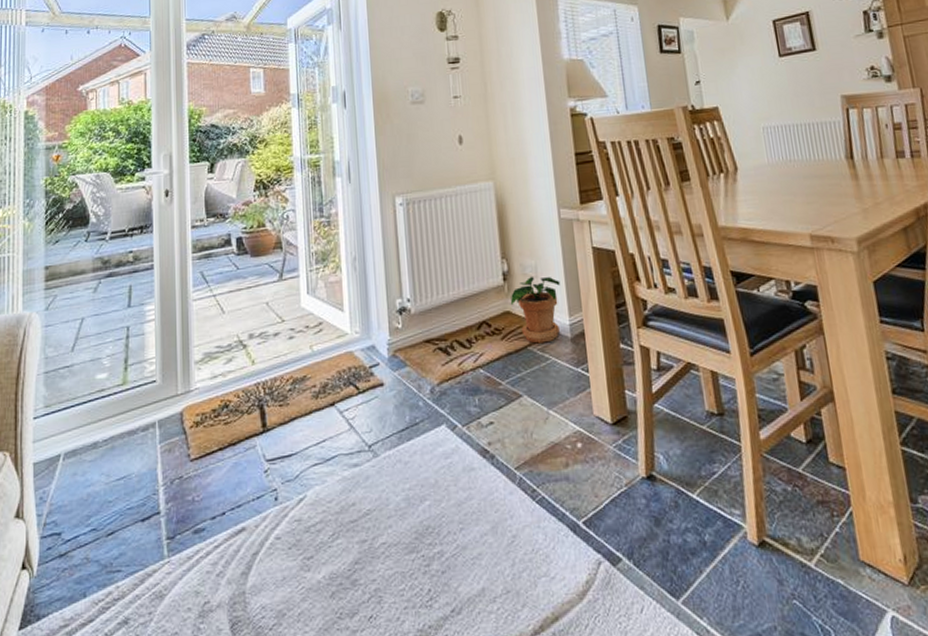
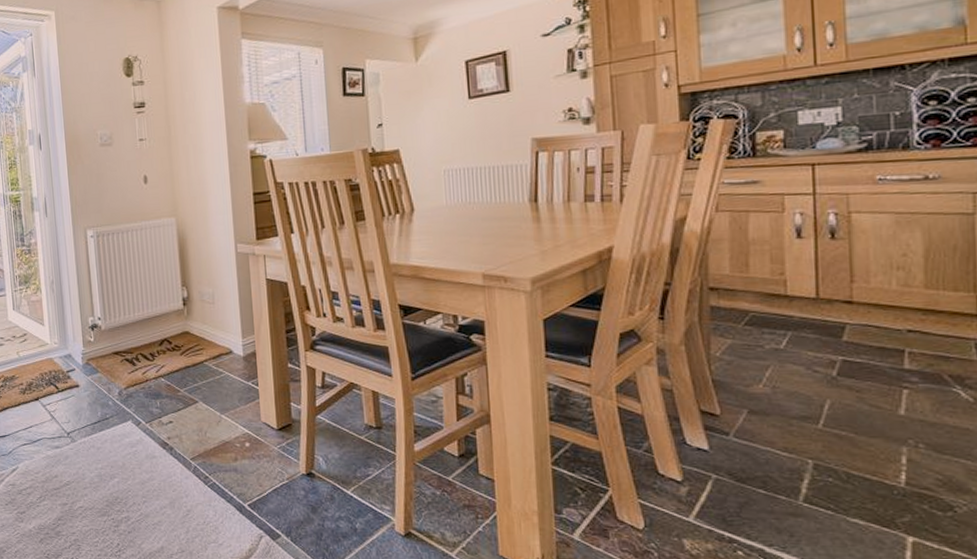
potted plant: present [510,276,561,344] -> none [189,302,235,360]

